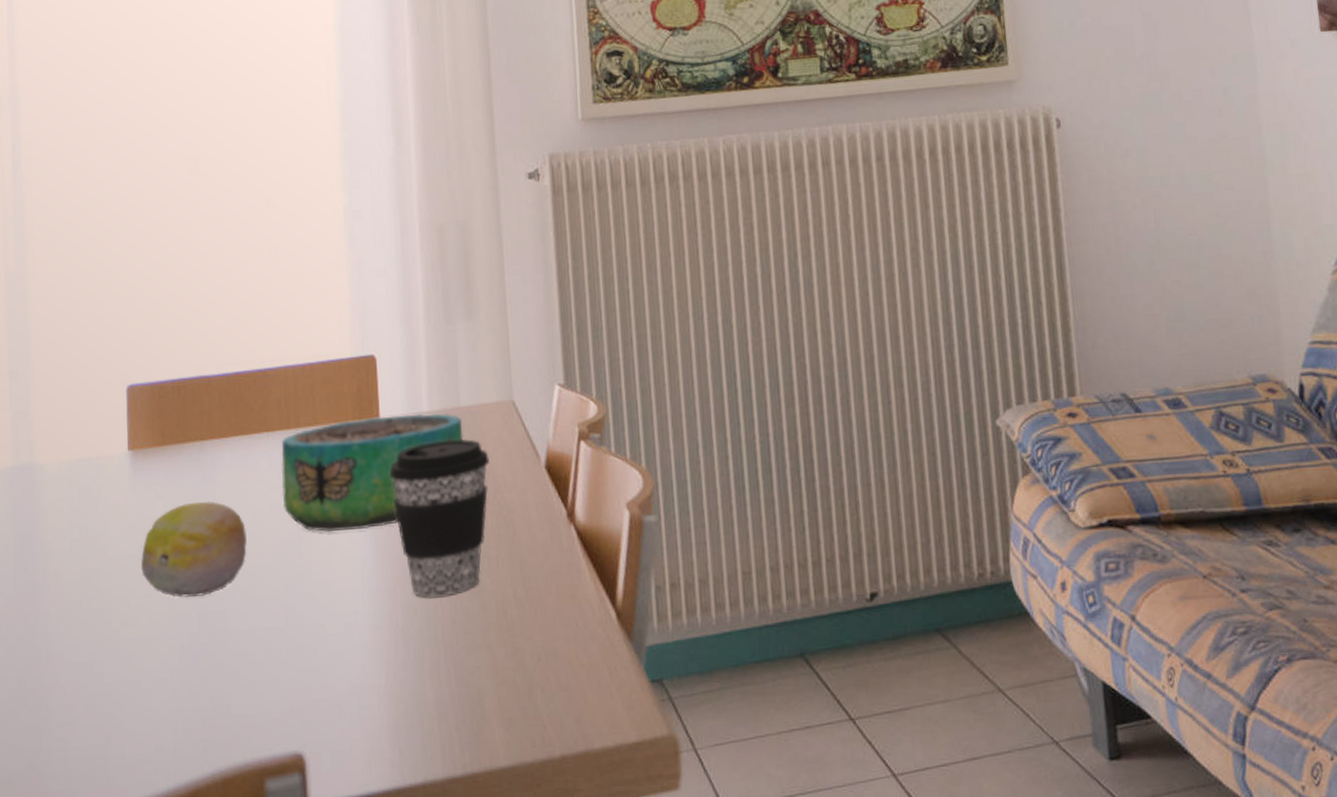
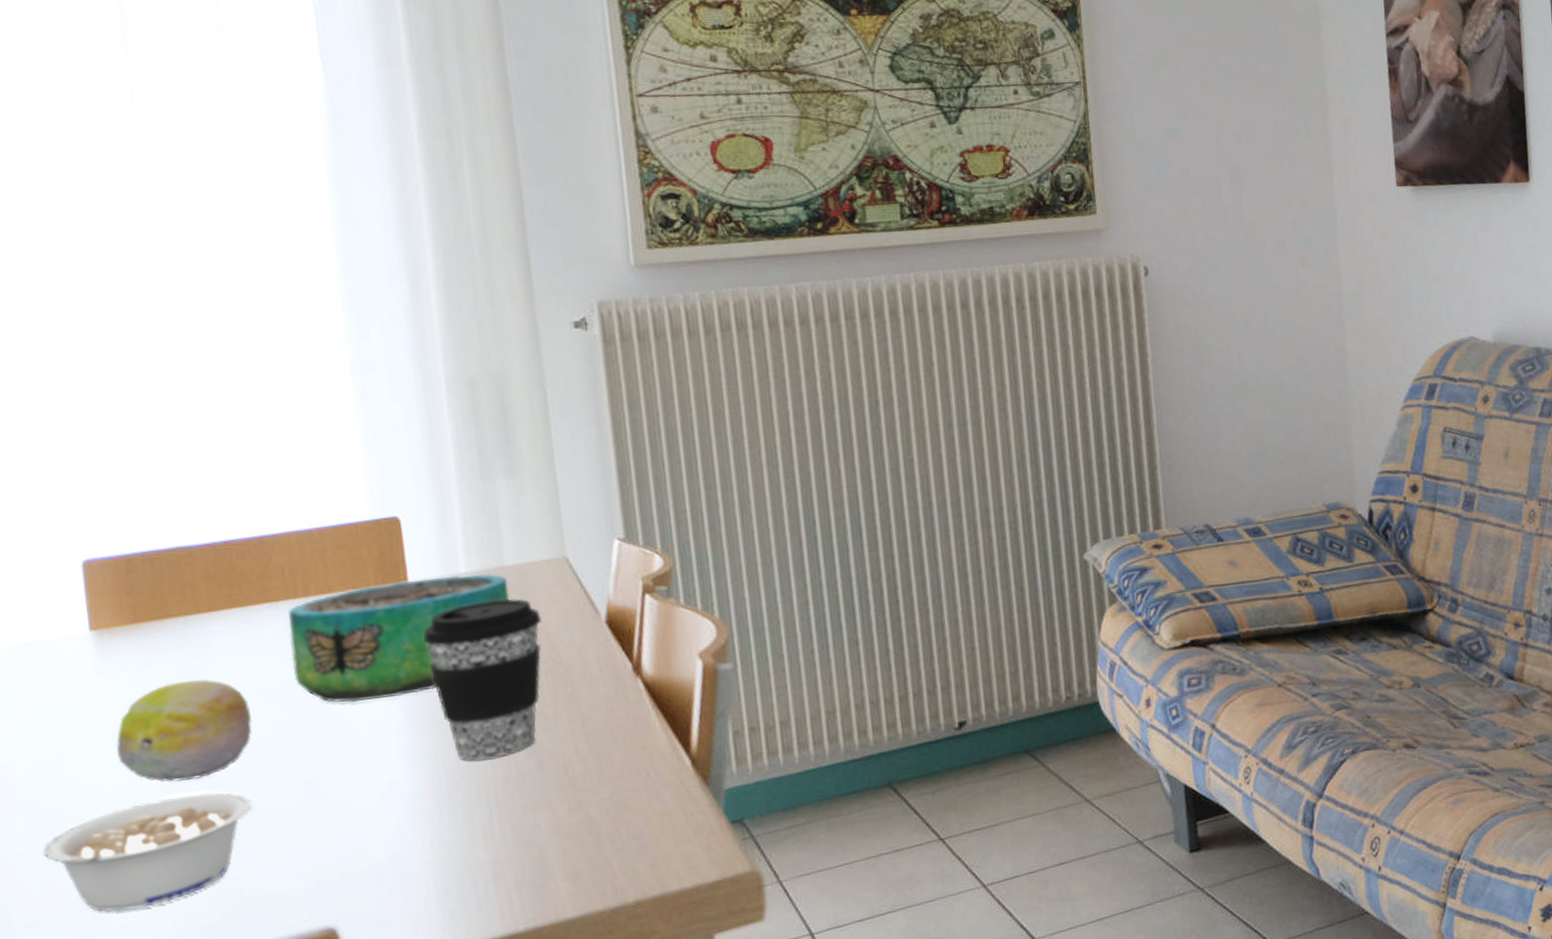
legume: none [78,610,243,718] -> present [42,792,253,912]

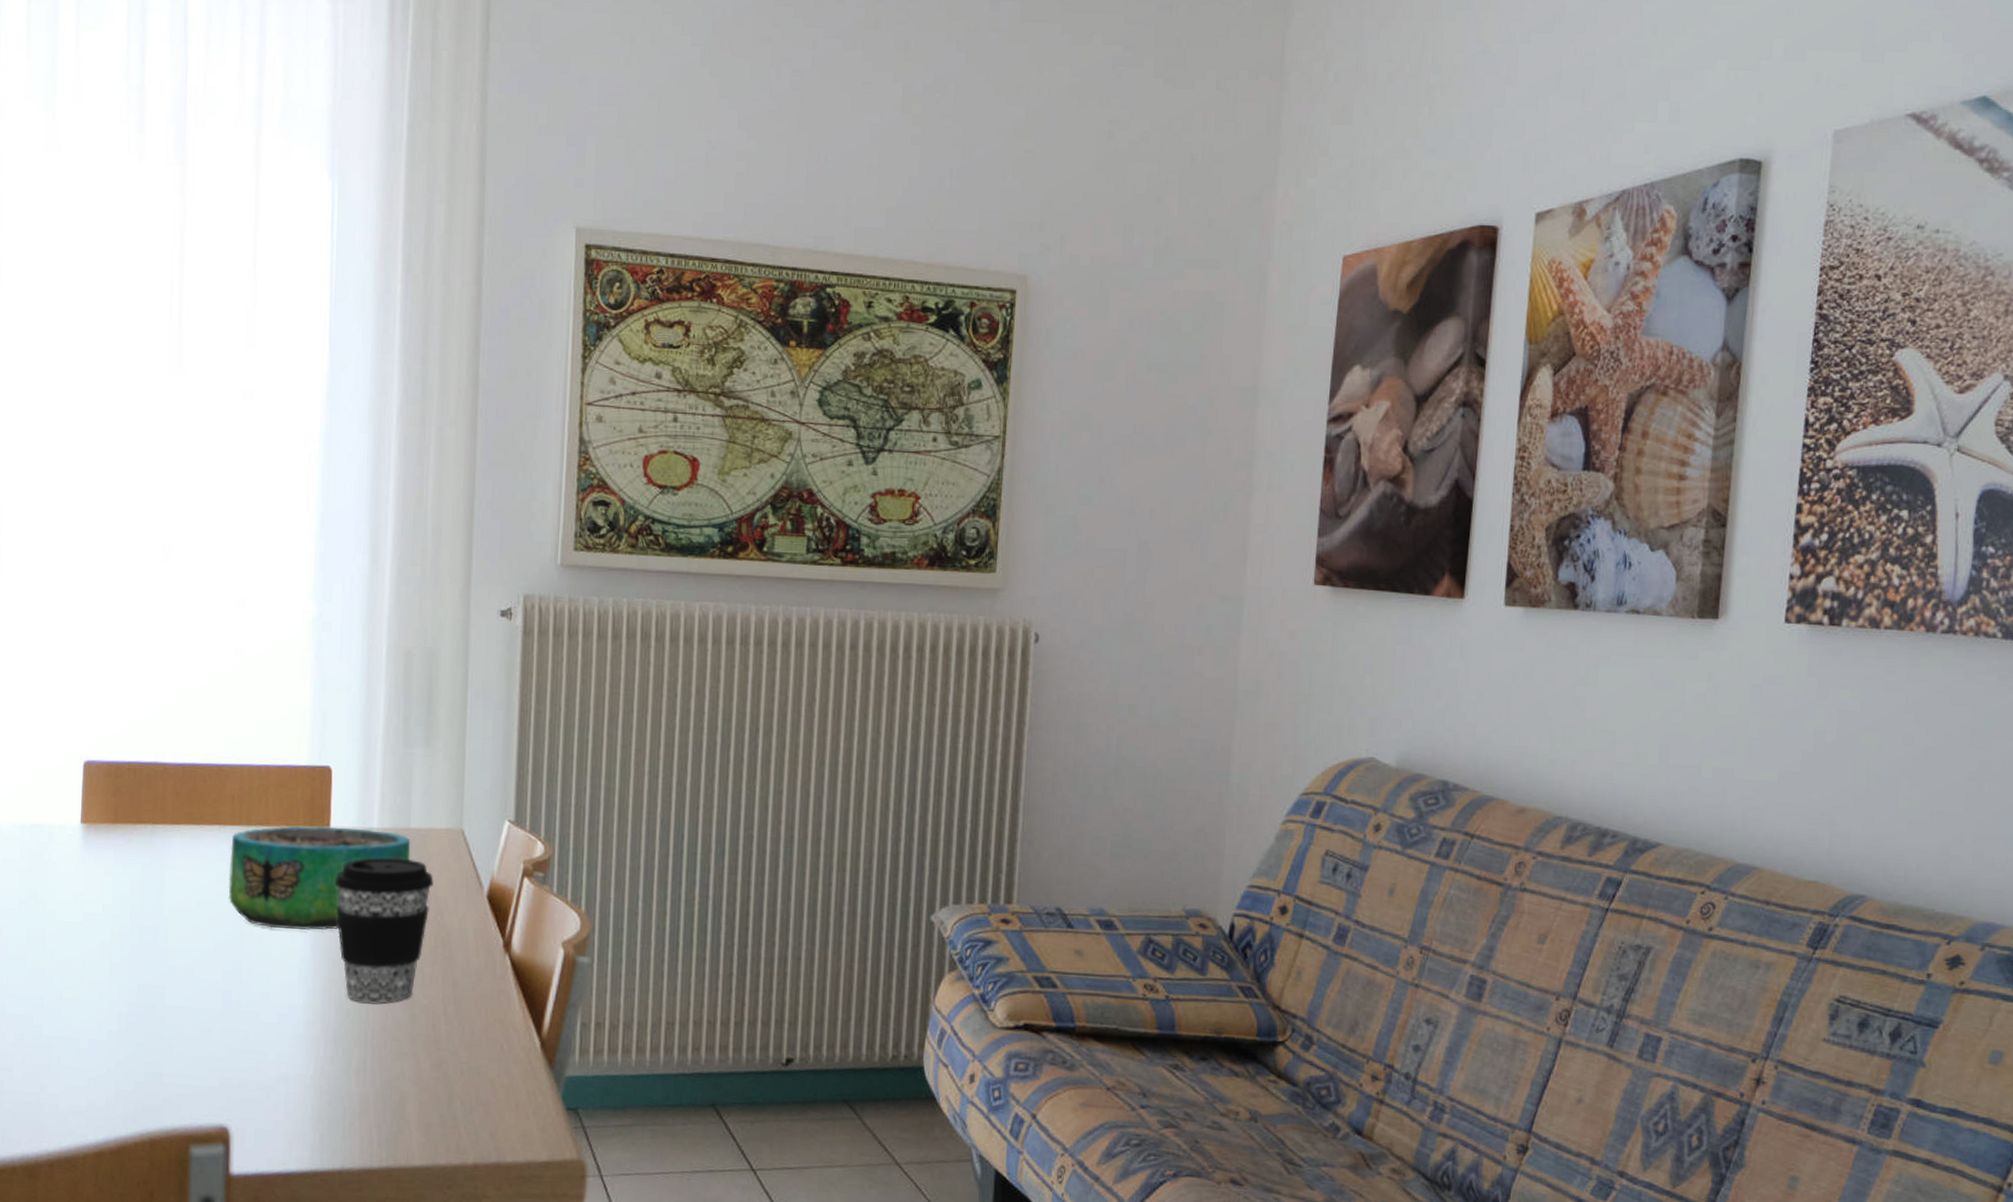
legume: present [42,792,253,912] -> none [20,981,180,1074]
fruit: present [116,678,253,783] -> none [86,881,191,970]

